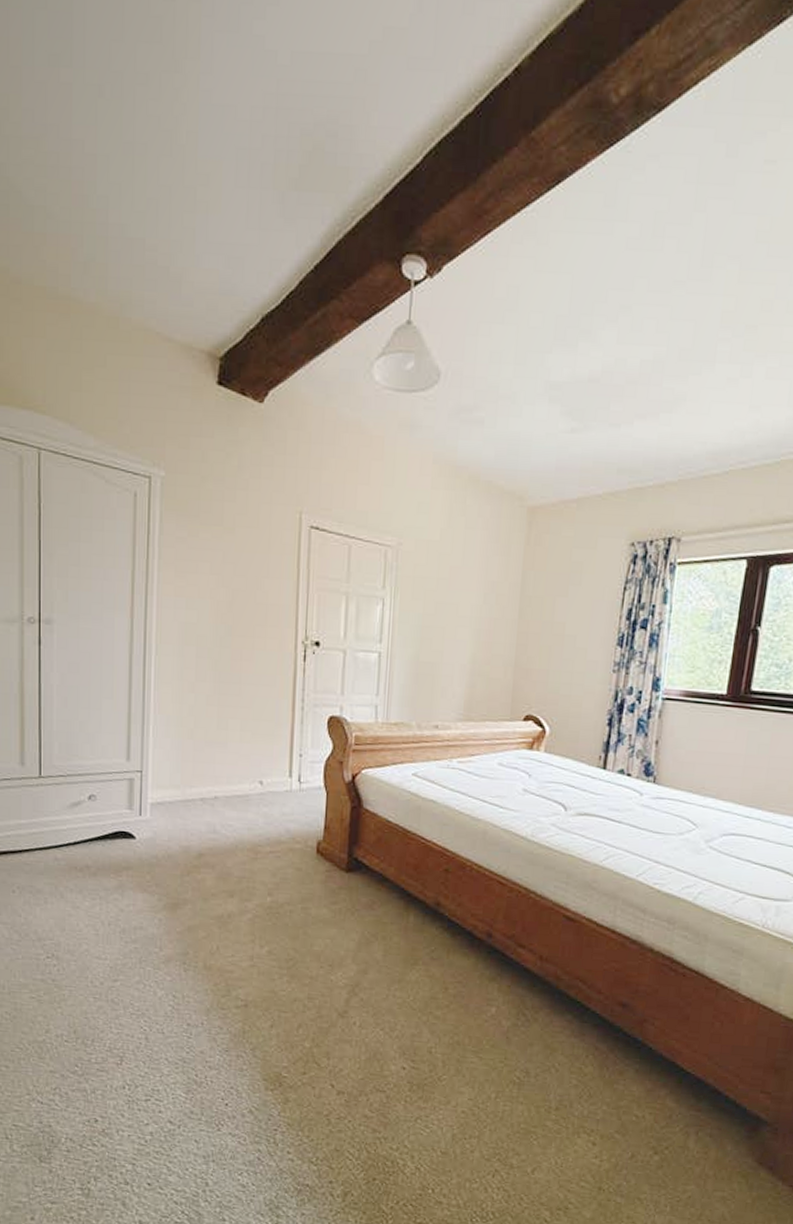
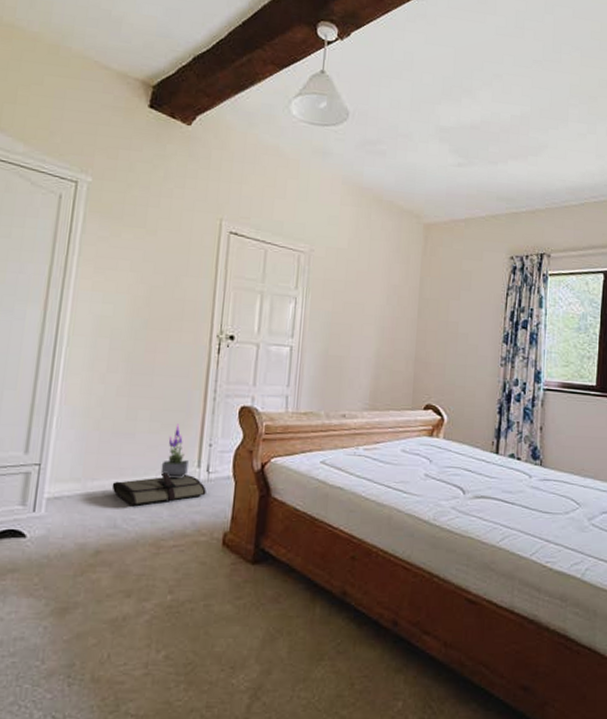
tool roll: none [209,781,299,812] -> present [111,472,207,505]
potted plant: none [254,733,281,788] -> present [160,424,189,479]

